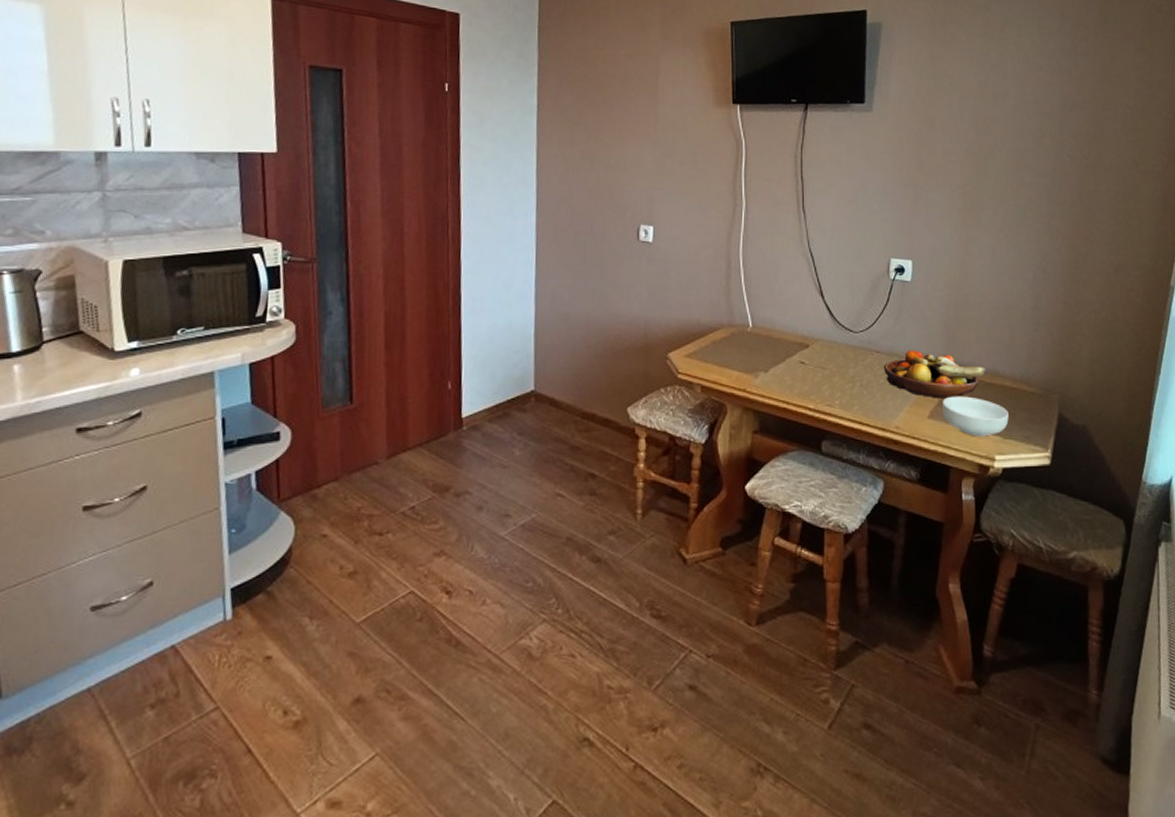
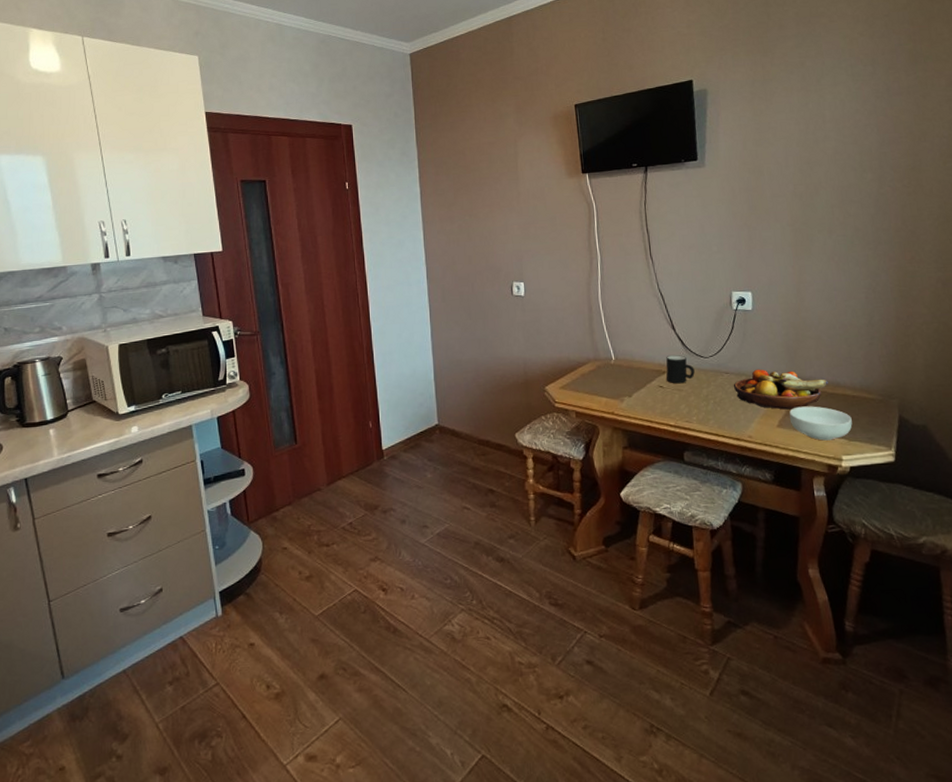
mug: none [810,327,842,361] -> present [666,355,695,384]

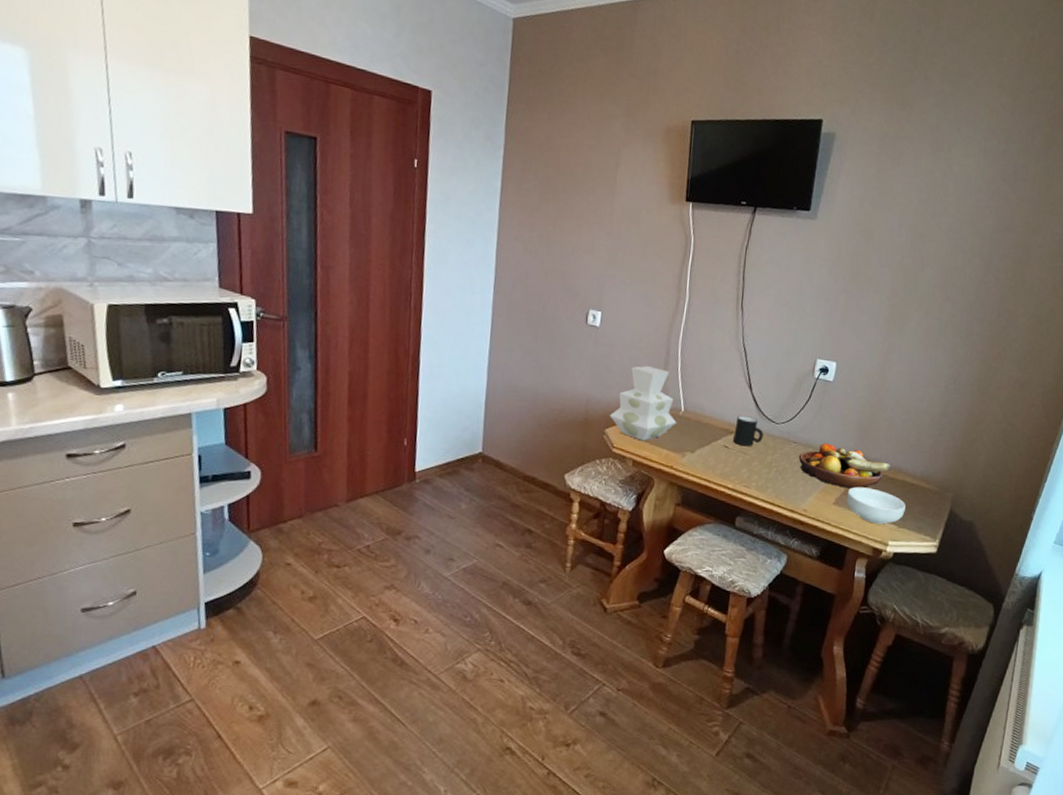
vase: none [546,323,610,393] -> present [609,365,677,441]

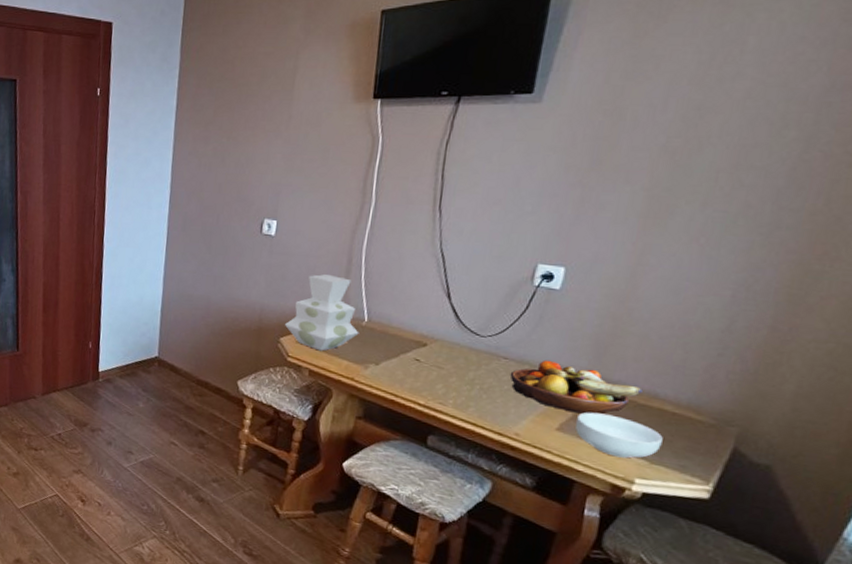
mug: present [733,415,764,447] -> none [426,327,465,361]

